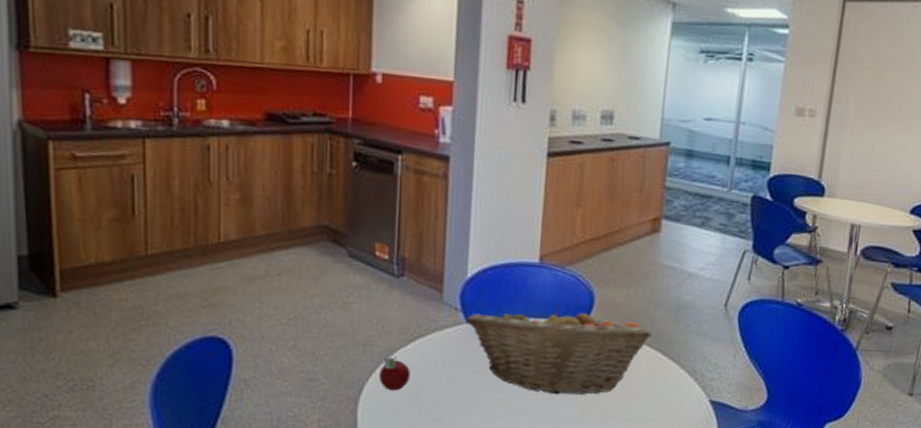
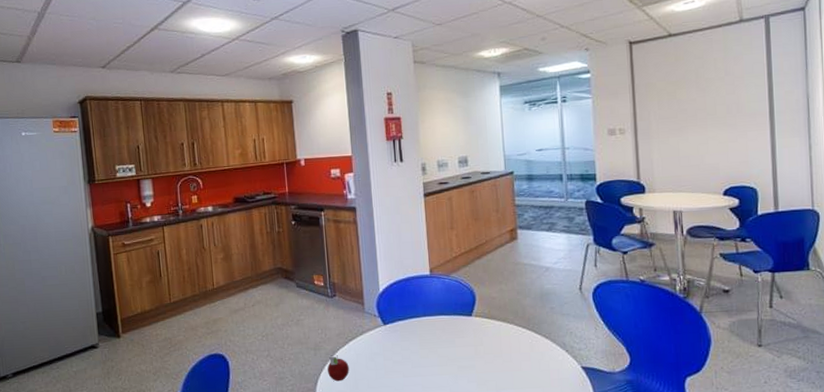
fruit basket: present [466,304,652,395] -> none [383,304,525,374]

